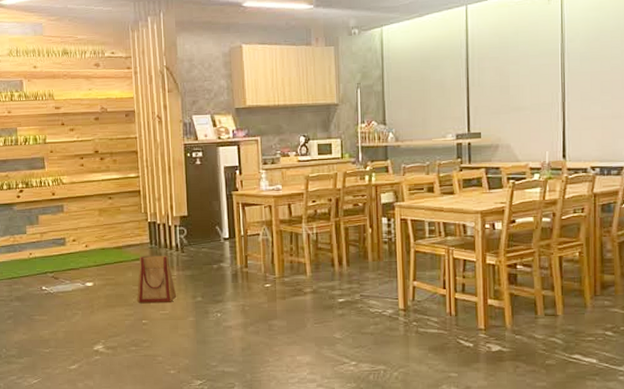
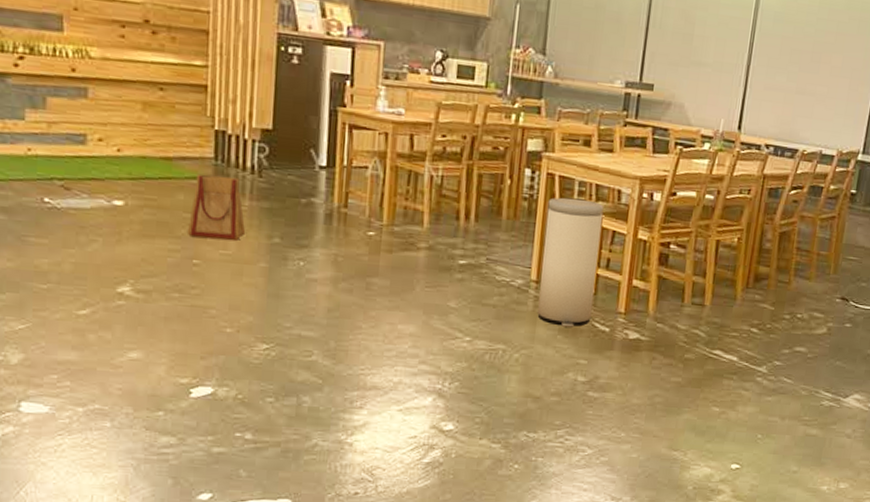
pedal bin: none [405,236,456,346] -> present [537,197,604,327]

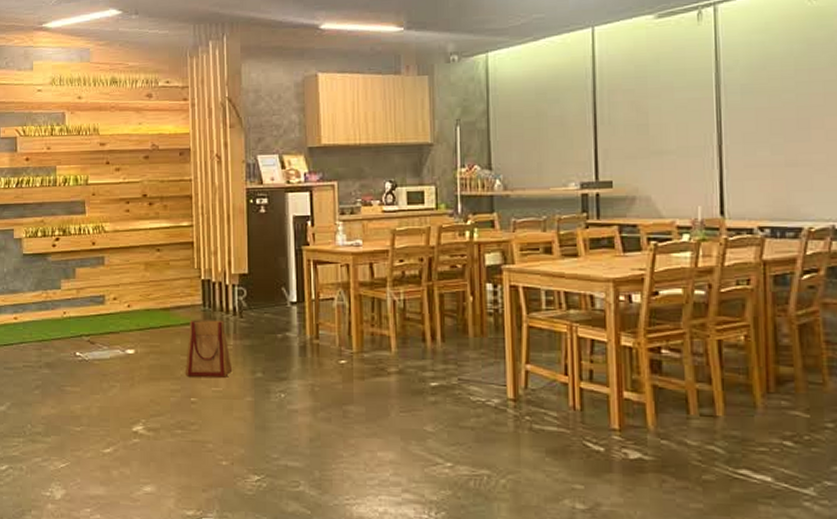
pedal bin: present [537,197,604,327] -> none [515,309,581,448]

